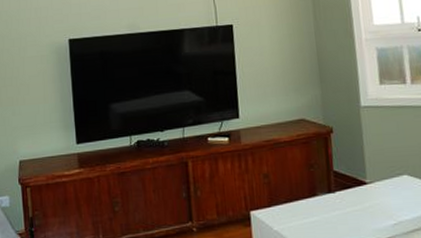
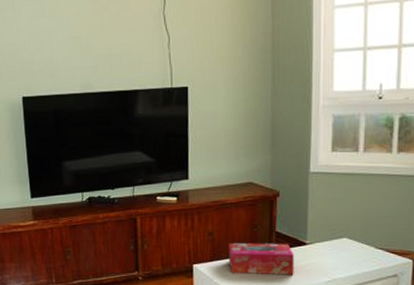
tissue box: none [286,183,358,220] -> present [229,242,294,275]

